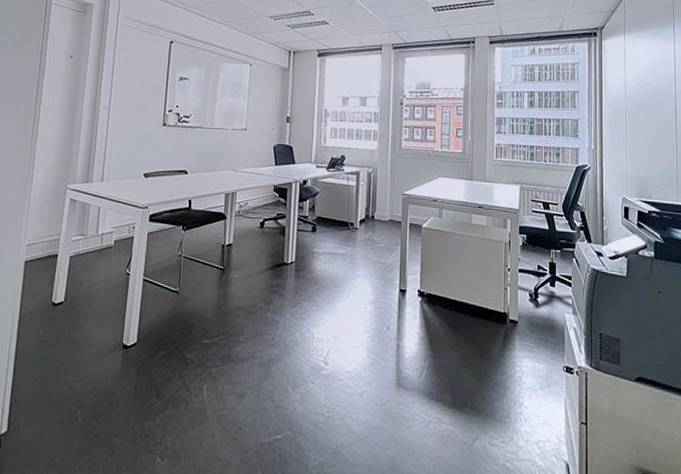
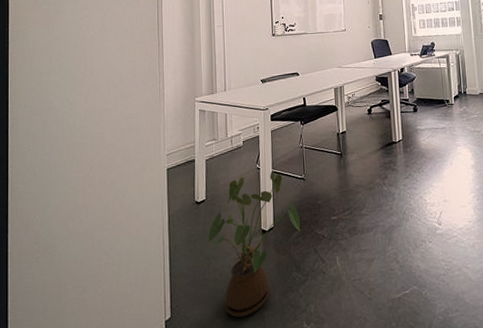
house plant: none [58,279,167,442] -> present [206,171,300,318]

